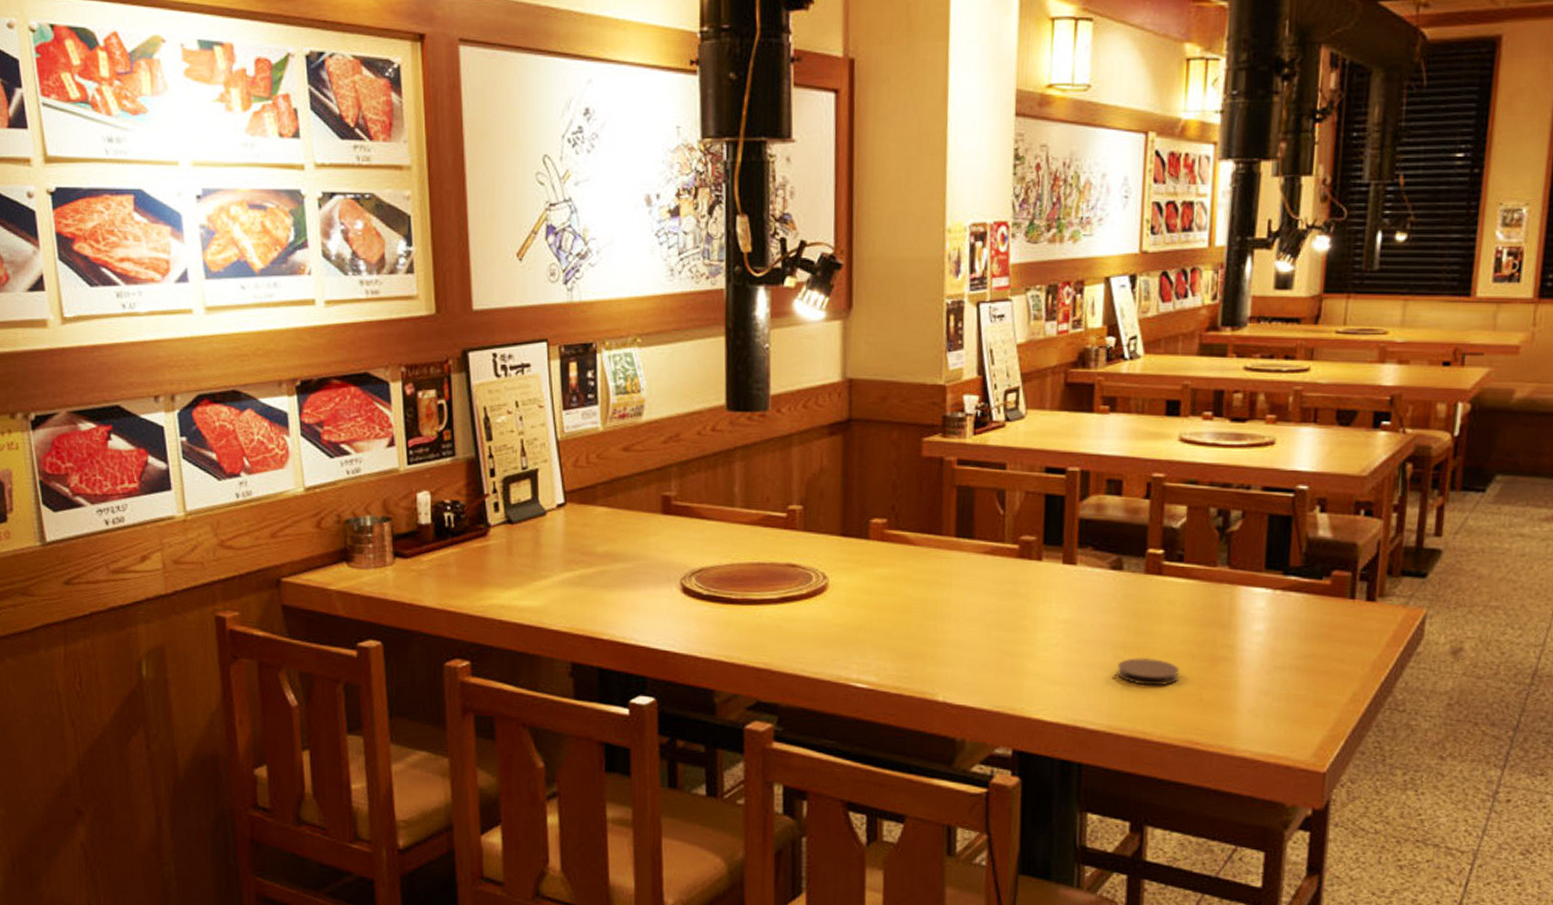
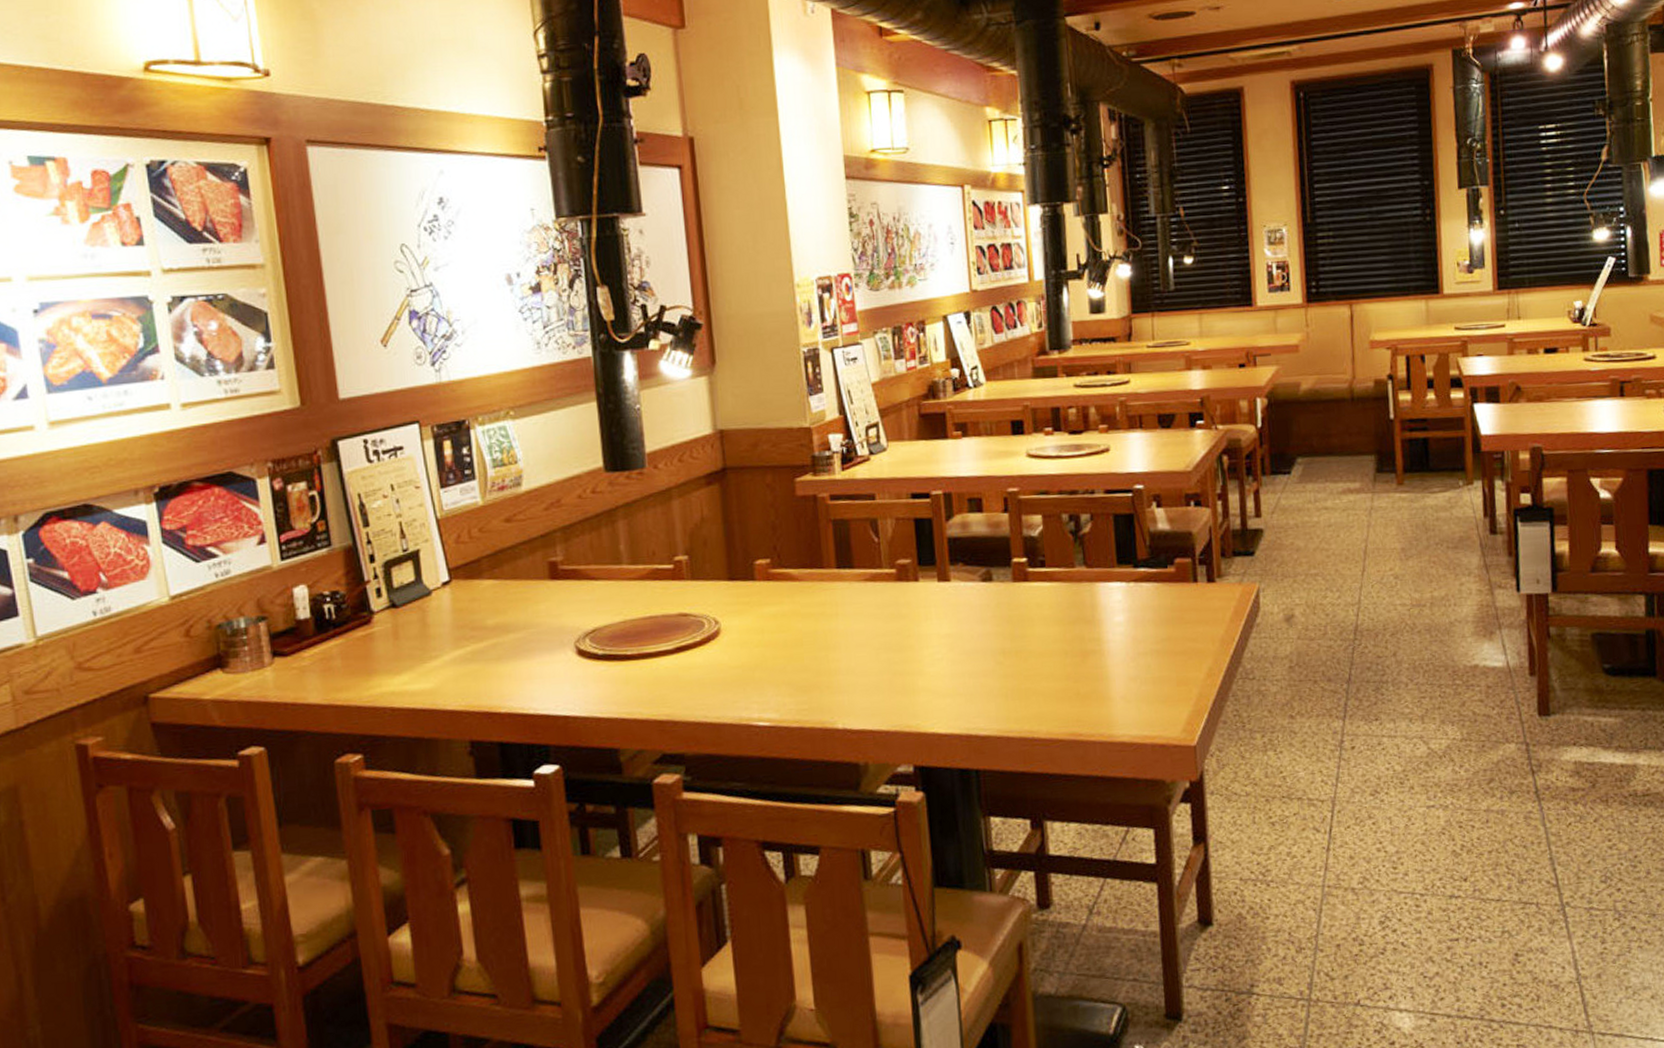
coaster: present [1117,657,1179,686] -> none [1000,659,1055,687]

